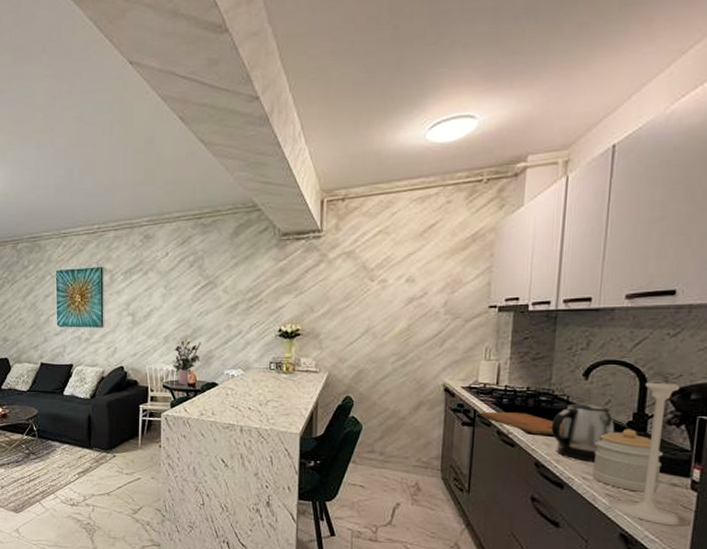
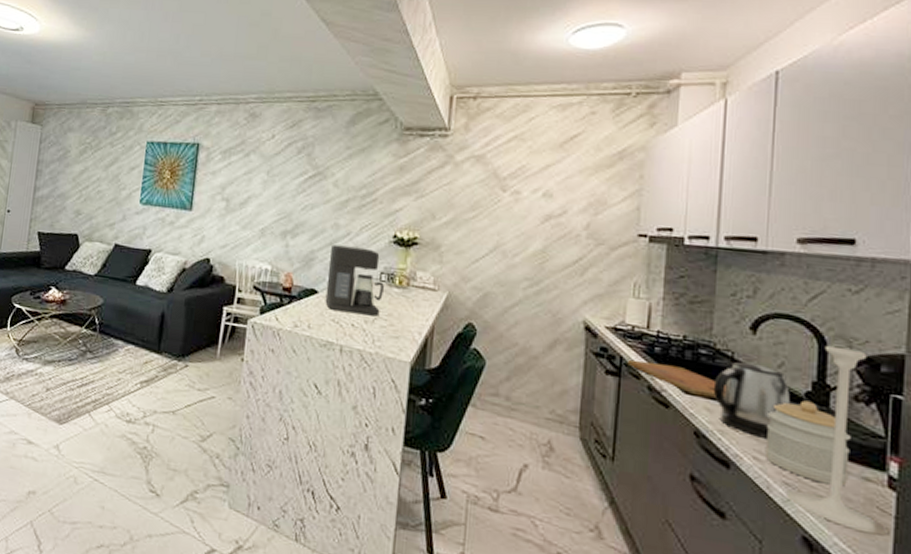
bouquet: present [172,338,202,386] -> none [267,232,304,289]
coffee maker: none [225,343,273,399] -> present [325,244,384,317]

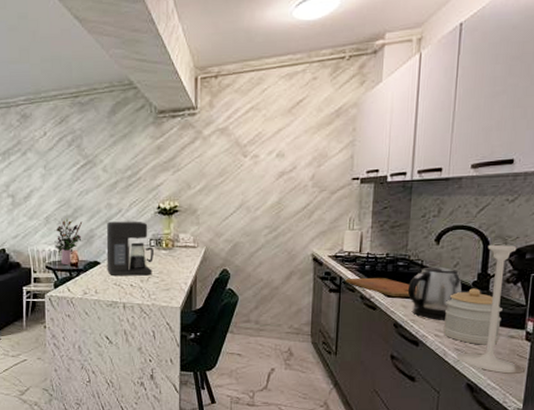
bouquet: none [267,232,304,289] -> present [54,218,83,266]

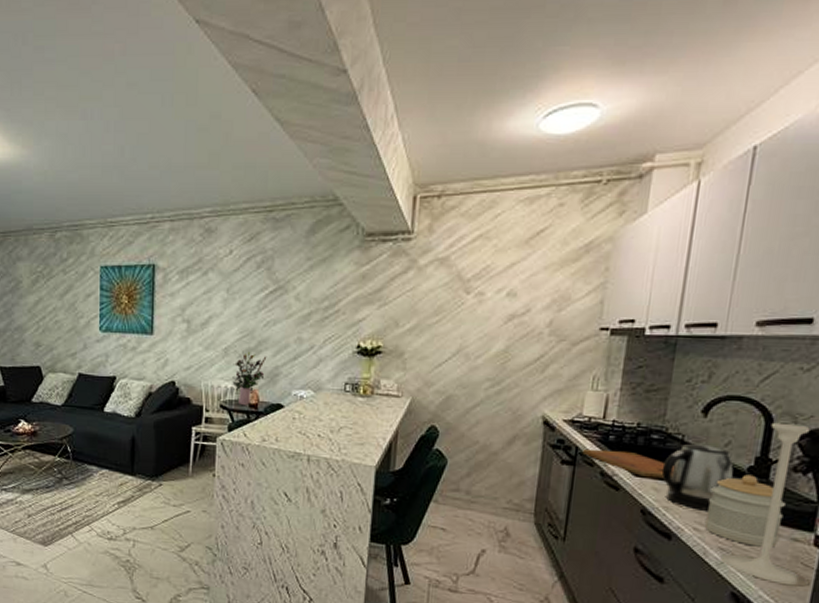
coffee maker: present [106,221,153,276] -> none [291,359,348,426]

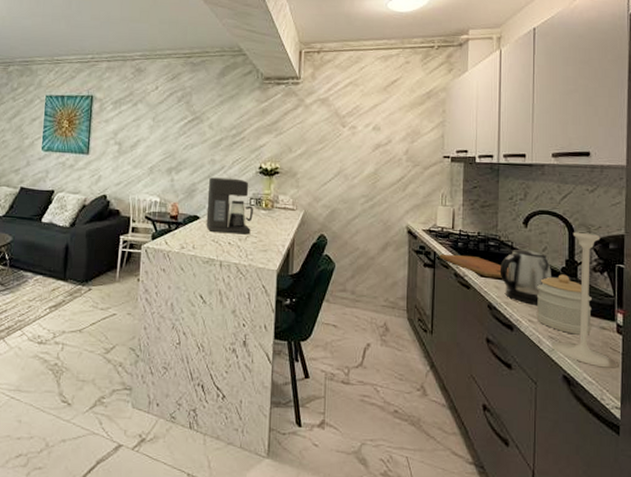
bouquet: present [232,351,267,406] -> none [156,169,186,218]
coffee maker: none [291,359,348,426] -> present [206,177,253,235]

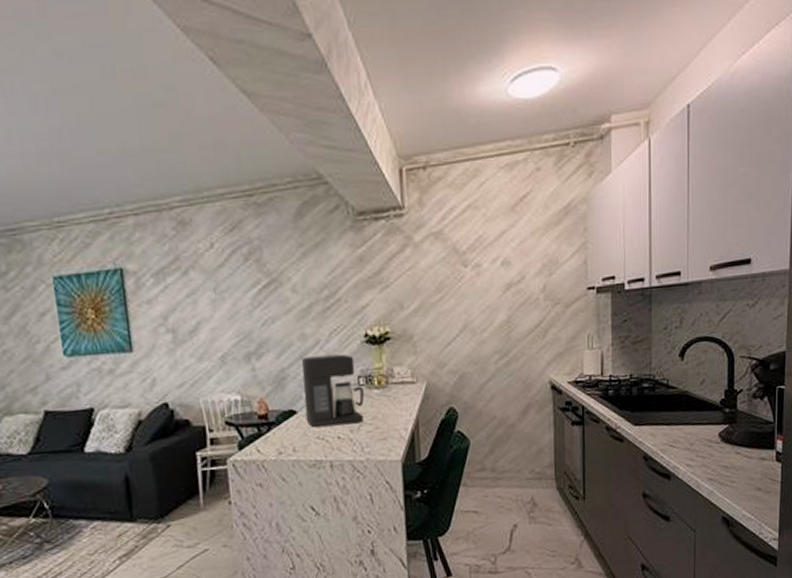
cutting board: present [439,253,508,279] -> none [588,403,664,426]
kettle: present [499,249,551,305] -> none [655,385,710,448]
jar: present [536,274,592,335] -> none [694,407,751,472]
candlestick: present [551,232,619,369] -> none [710,355,778,502]

